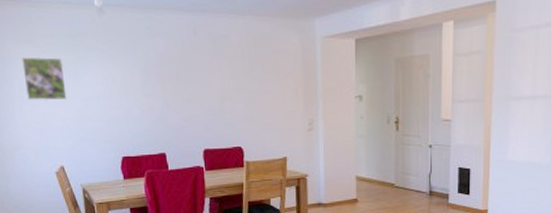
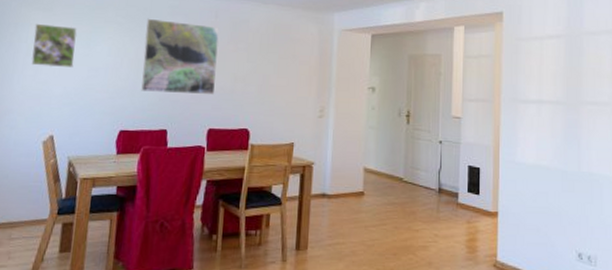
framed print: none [127,42,205,118] -> present [141,18,219,95]

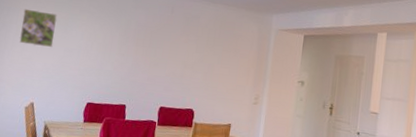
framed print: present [141,18,219,95] -> none [106,9,174,79]

